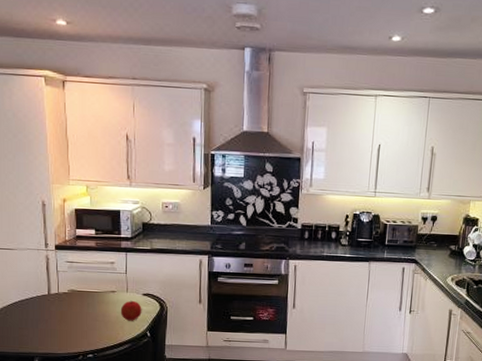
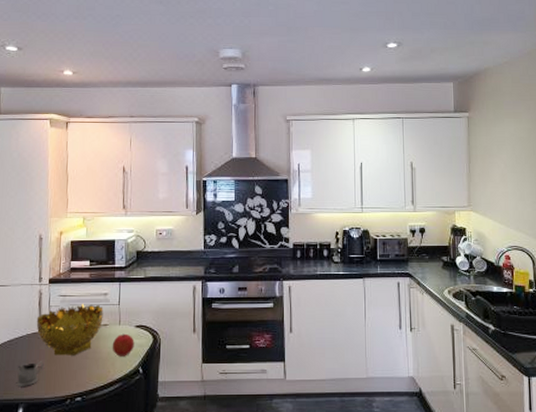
tea glass holder: none [31,321,55,342] -> present [17,361,44,386]
decorative bowl: none [45,270,111,318] -> present [36,303,103,356]

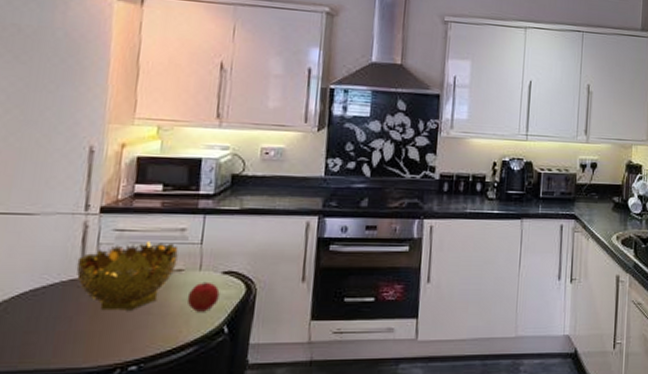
tea glass holder: present [17,361,44,386] -> none [40,318,84,352]

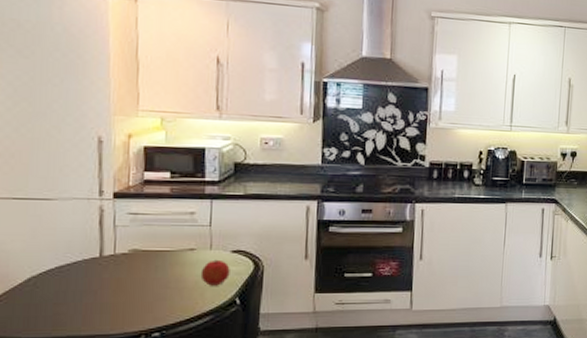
decorative bowl: present [76,240,179,311] -> none [96,223,189,285]

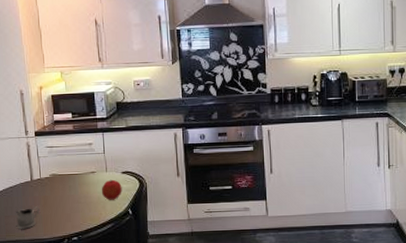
tea glass holder: none [71,291,108,321] -> present [16,206,40,229]

